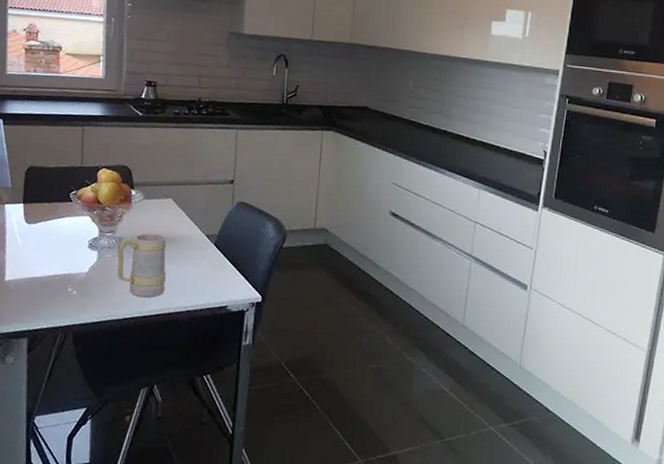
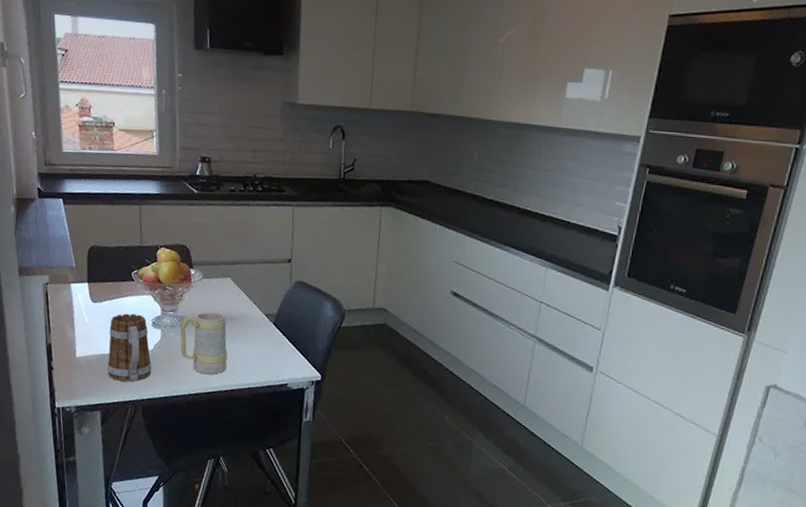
mug: none [37,234,86,307] -> present [107,313,152,382]

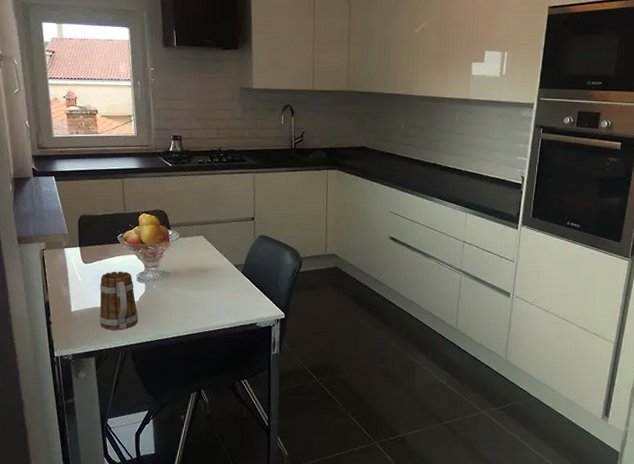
mug: present [179,312,228,375] -> none [161,266,204,320]

